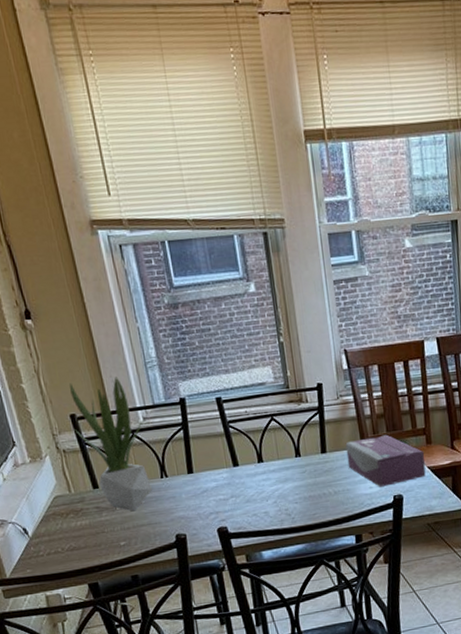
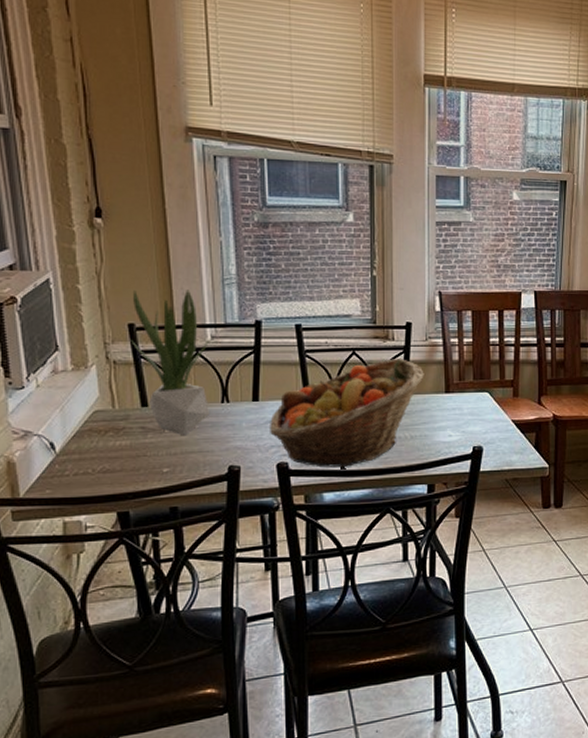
fruit basket: none [205,419,340,529] -> present [268,359,424,468]
tissue box: present [345,434,426,487] -> none [428,382,509,436]

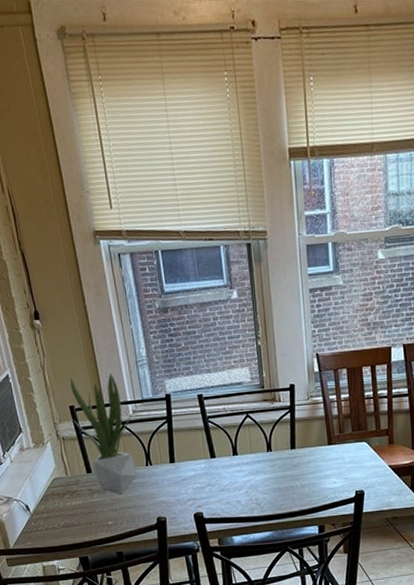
fruit basket: present [268,359,424,468] -> none [185,417,309,515]

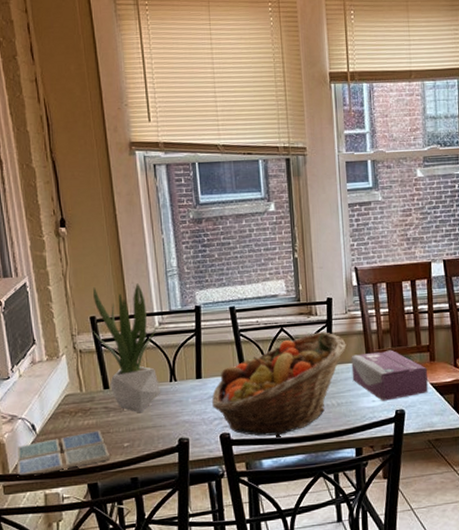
drink coaster: none [14,510,97,551] -> present [16,430,110,477]
fruit basket: none [185,417,309,515] -> present [211,332,346,436]
tissue box: none [313,434,387,482] -> present [351,350,428,401]

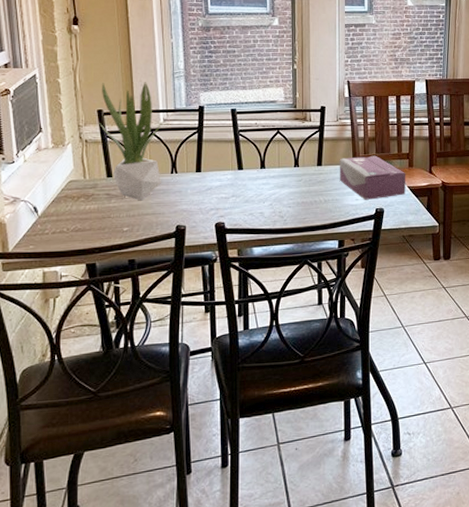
drink coaster: present [16,430,110,477] -> none [17,215,109,255]
fruit basket: present [211,332,346,436] -> none [209,136,336,227]

